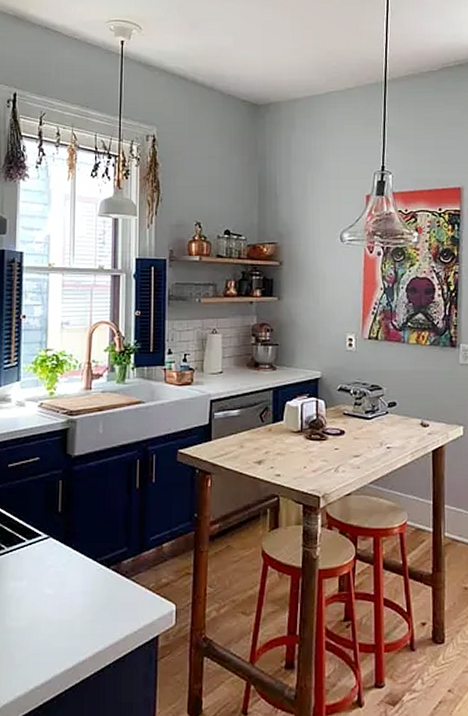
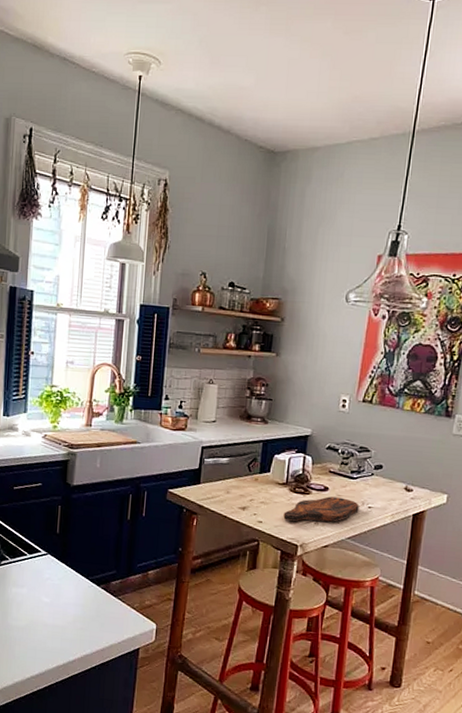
cutting board: none [301,440,378,472] -> present [283,496,359,522]

